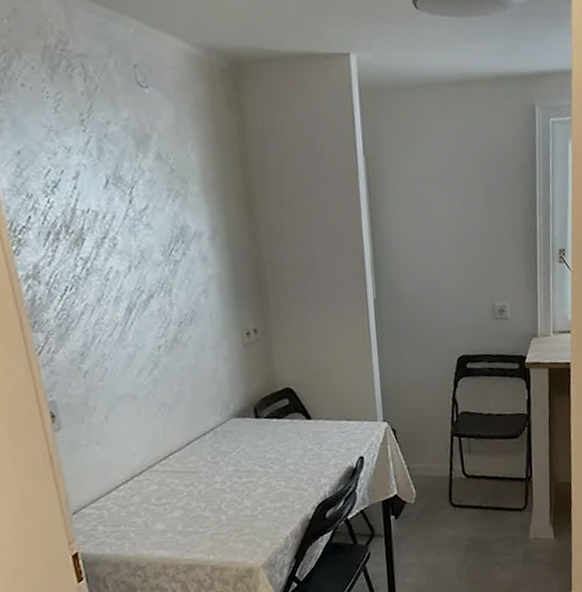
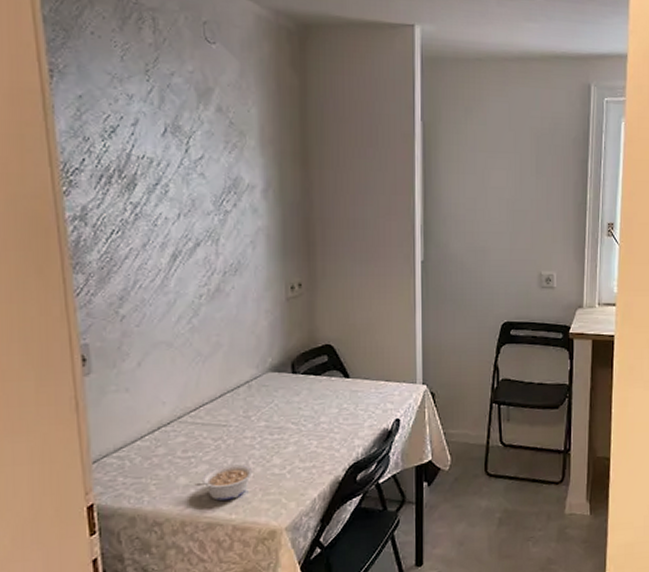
legume: none [171,508,226,543] -> present [194,464,253,501]

